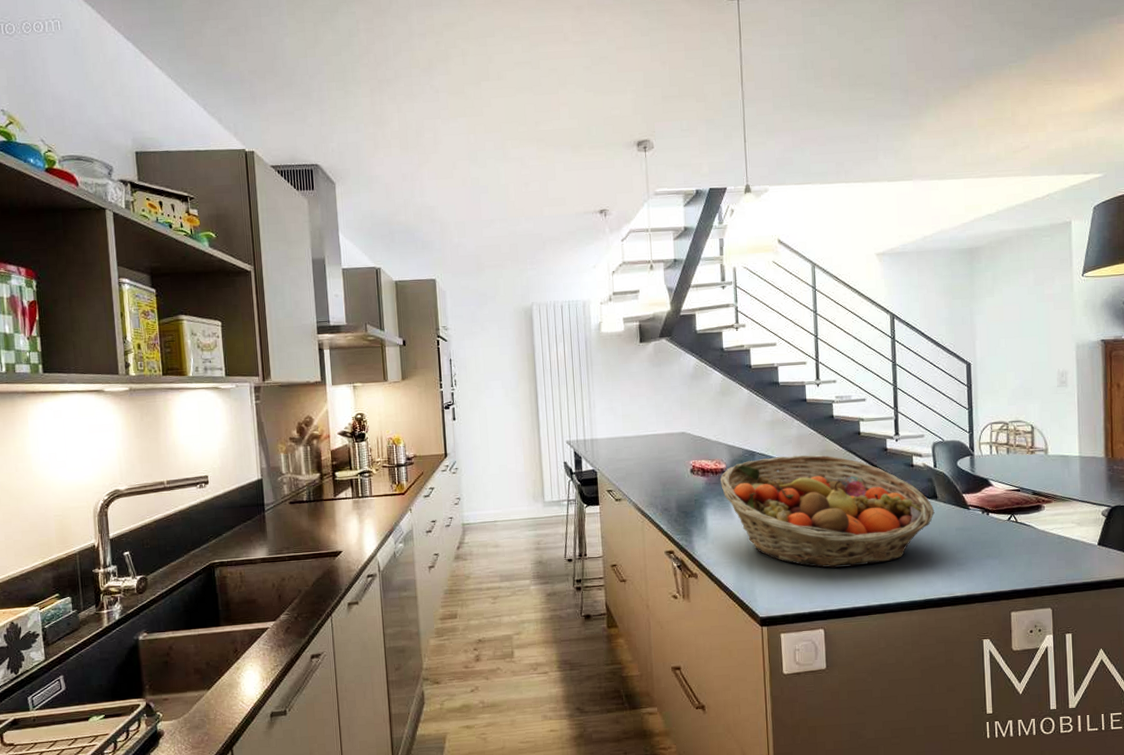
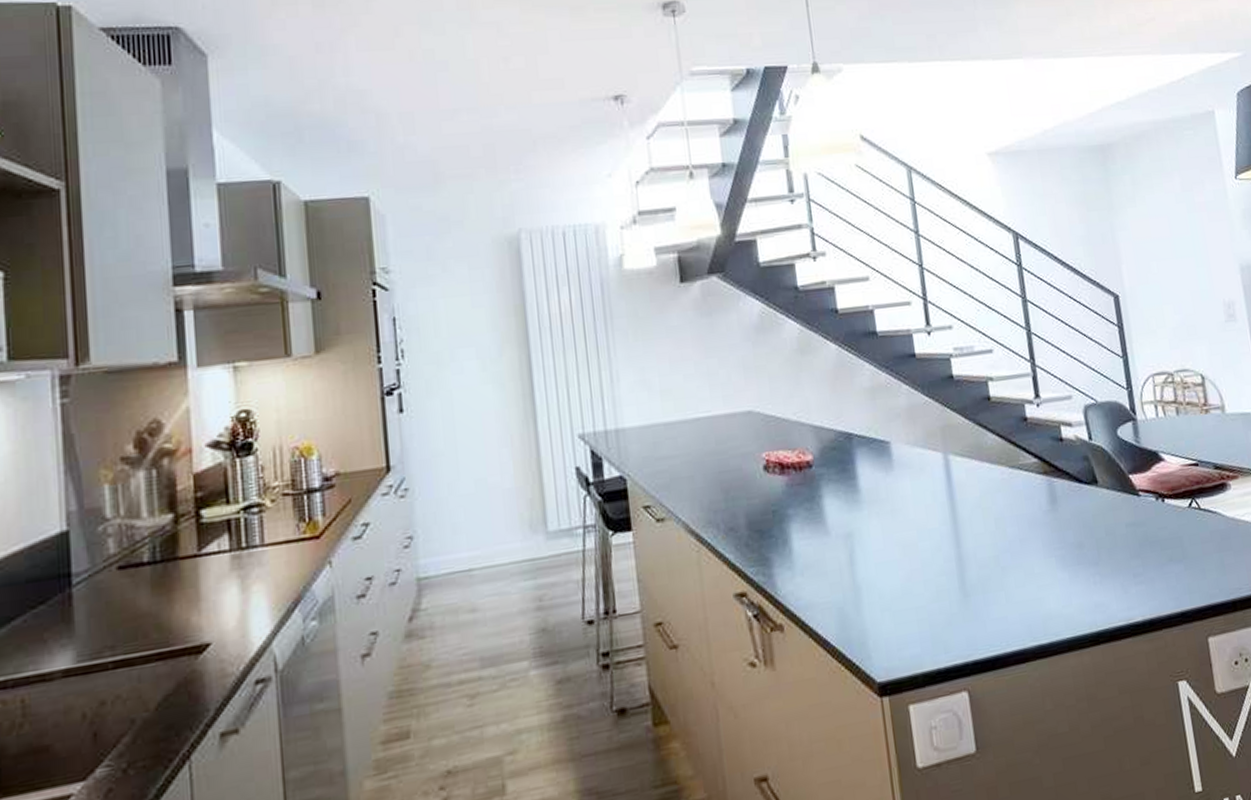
fruit basket: present [720,455,935,568] -> none [806,432,1097,598]

